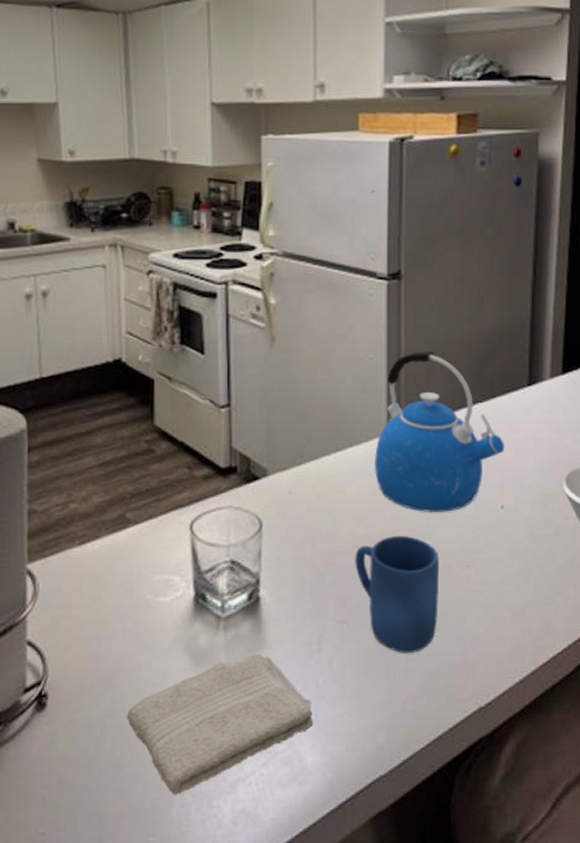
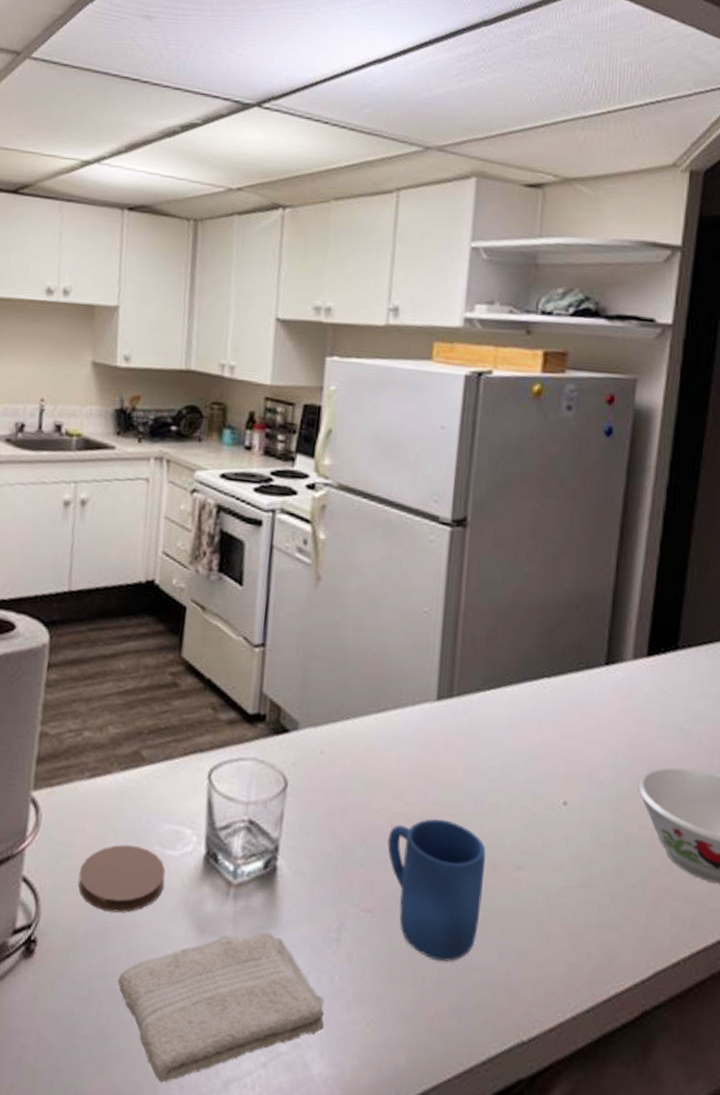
coaster: none [80,598,160,659] -> present [78,844,166,913]
kettle: present [374,351,504,513] -> none [418,610,573,800]

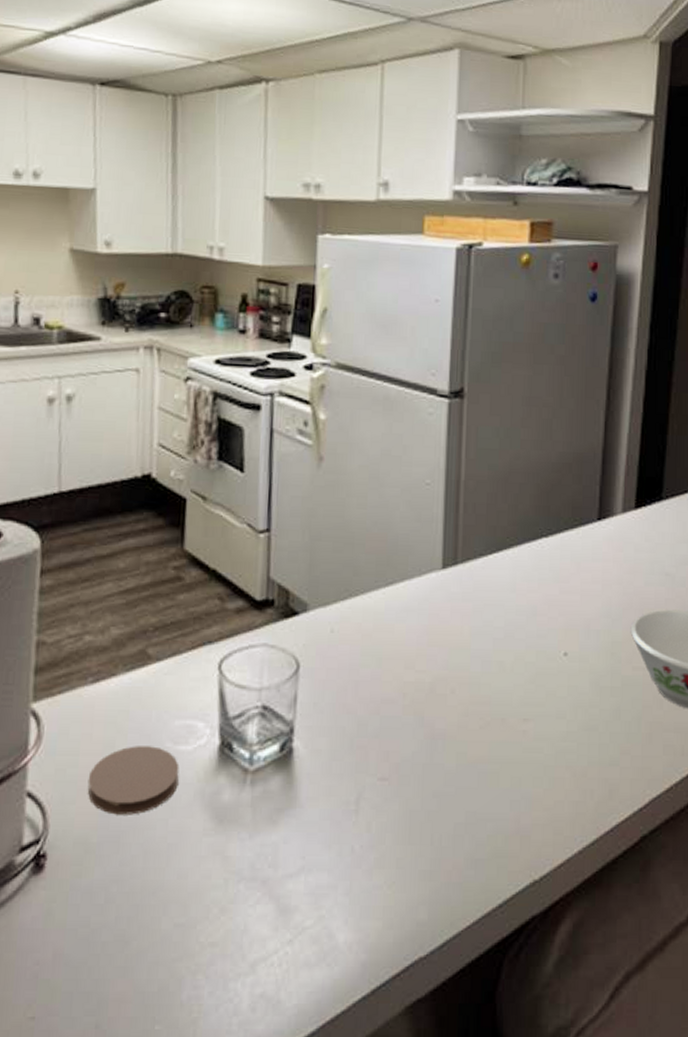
washcloth: present [117,931,324,1083] -> none [135,813,347,976]
mug: present [387,819,486,962] -> none [401,682,495,817]

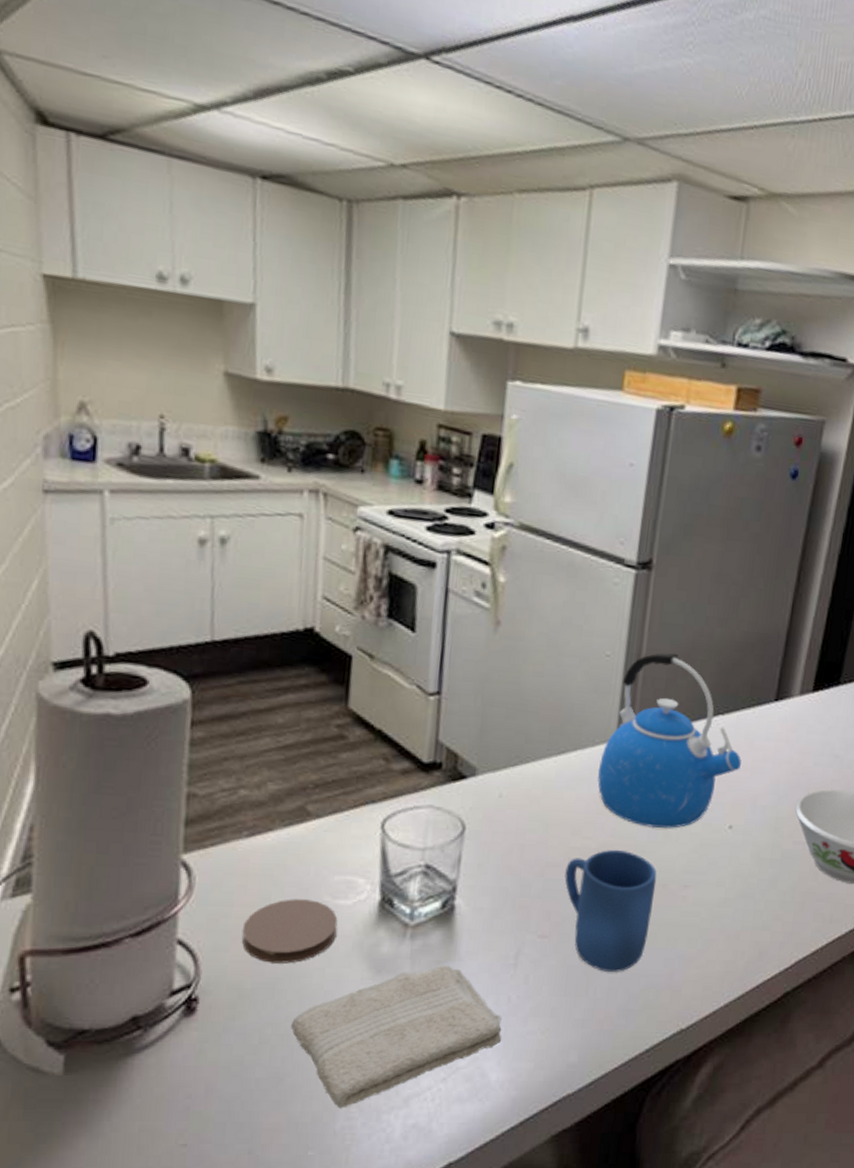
washcloth: none [135,813,347,976] -> present [290,965,502,1109]
mug: none [401,682,495,817] -> present [564,849,657,972]
kettle: none [426,478,570,659] -> present [597,653,742,828]

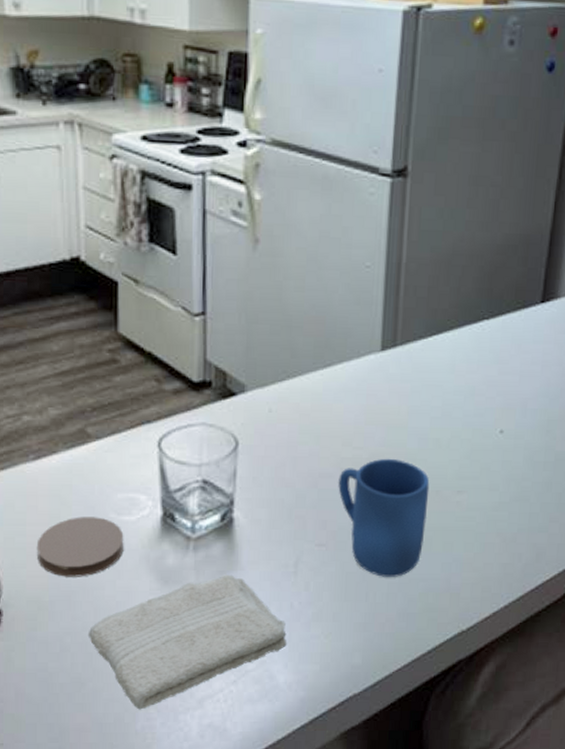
kettle: present [597,653,742,828] -> none [364,260,509,436]

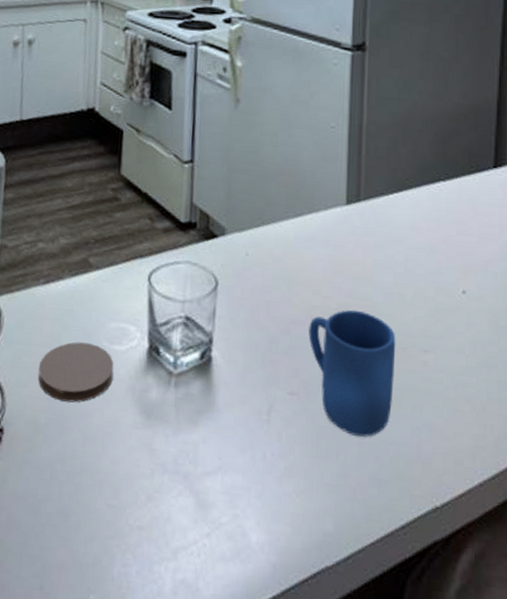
washcloth: present [87,574,286,710] -> none [75,415,259,554]

